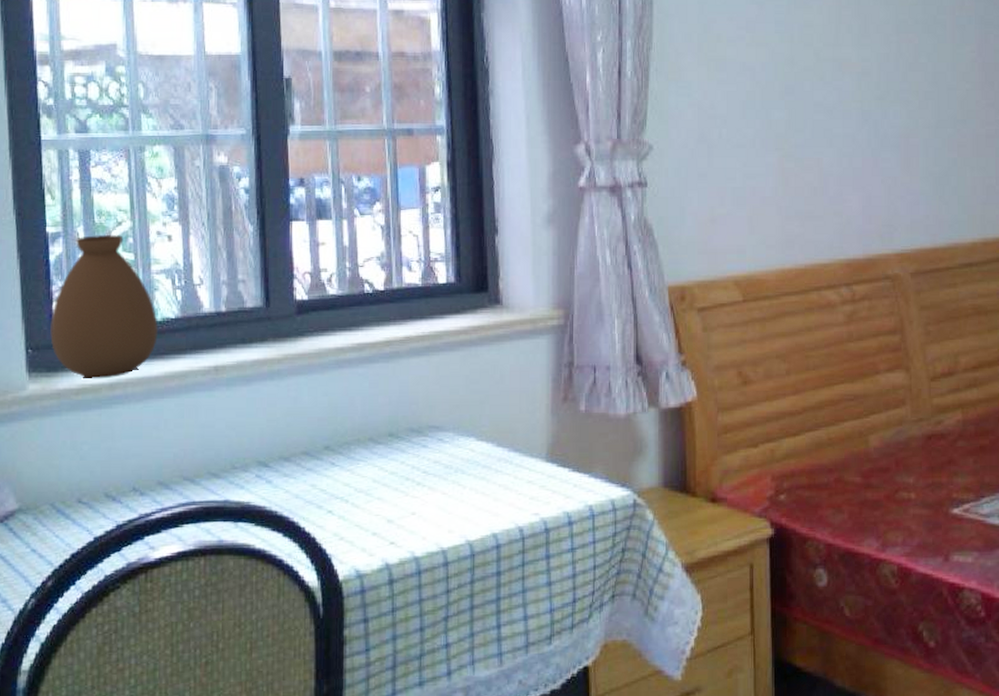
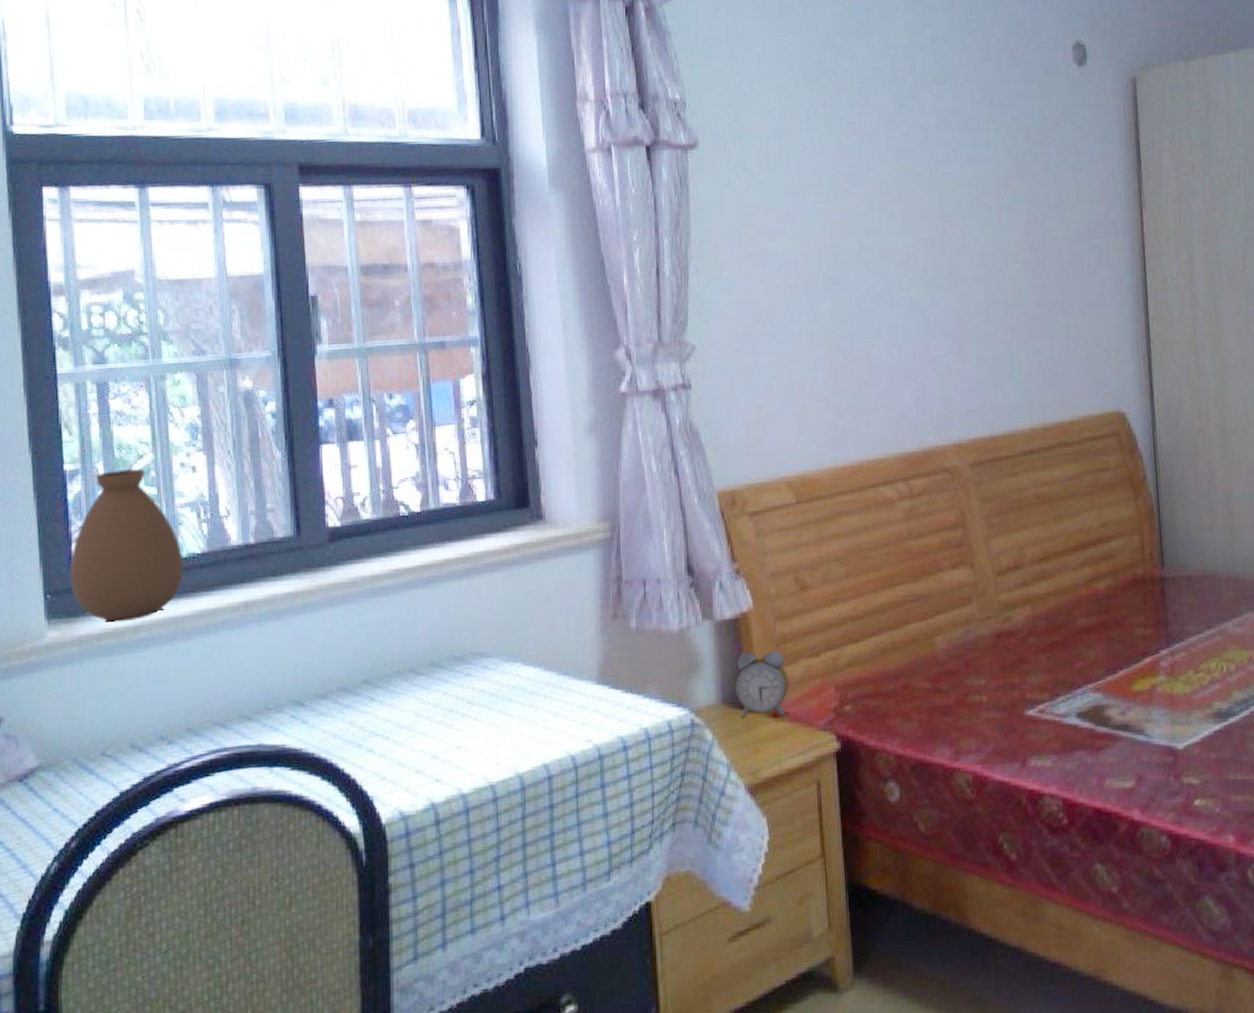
alarm clock: none [677,439,728,503] -> present [735,650,790,720]

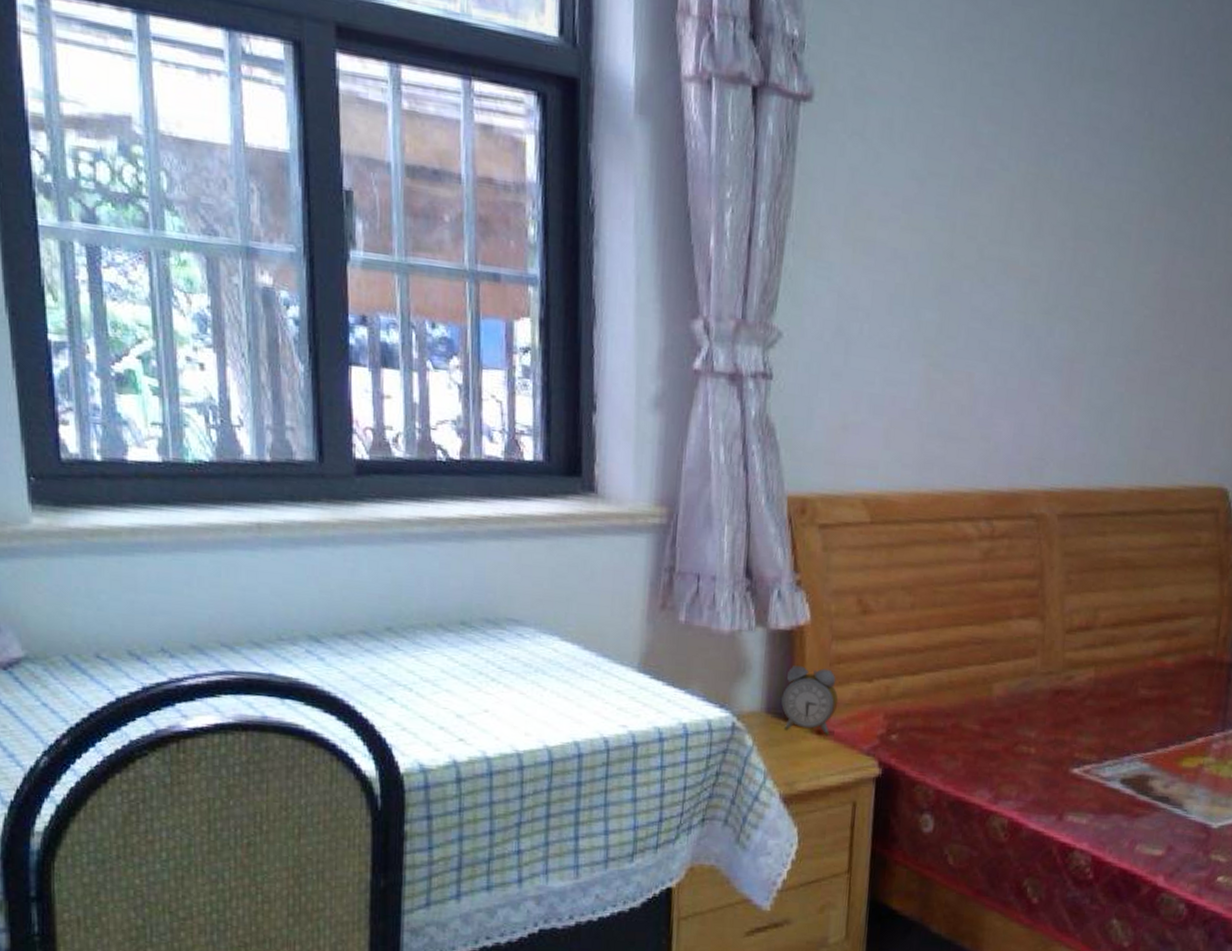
vase: present [70,468,185,623] -> none [57,350,190,522]

